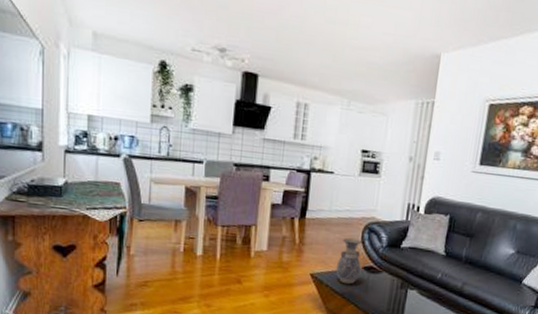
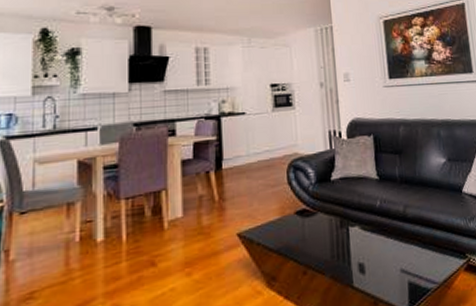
vase: present [336,237,362,285] -> none [265,180,294,237]

